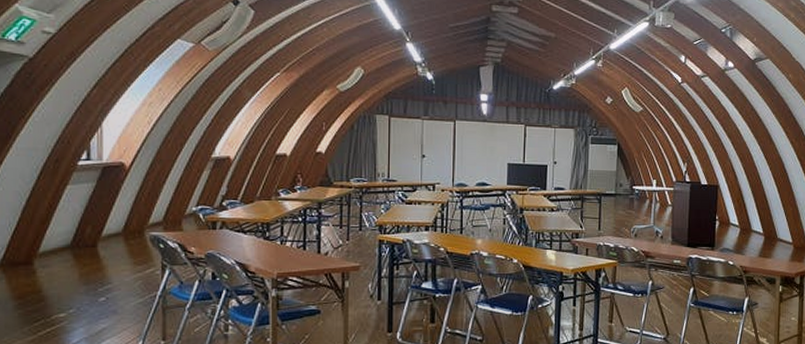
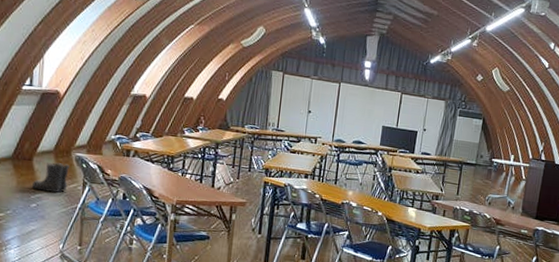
boots: none [97,246,143,282] -> present [31,162,69,193]

